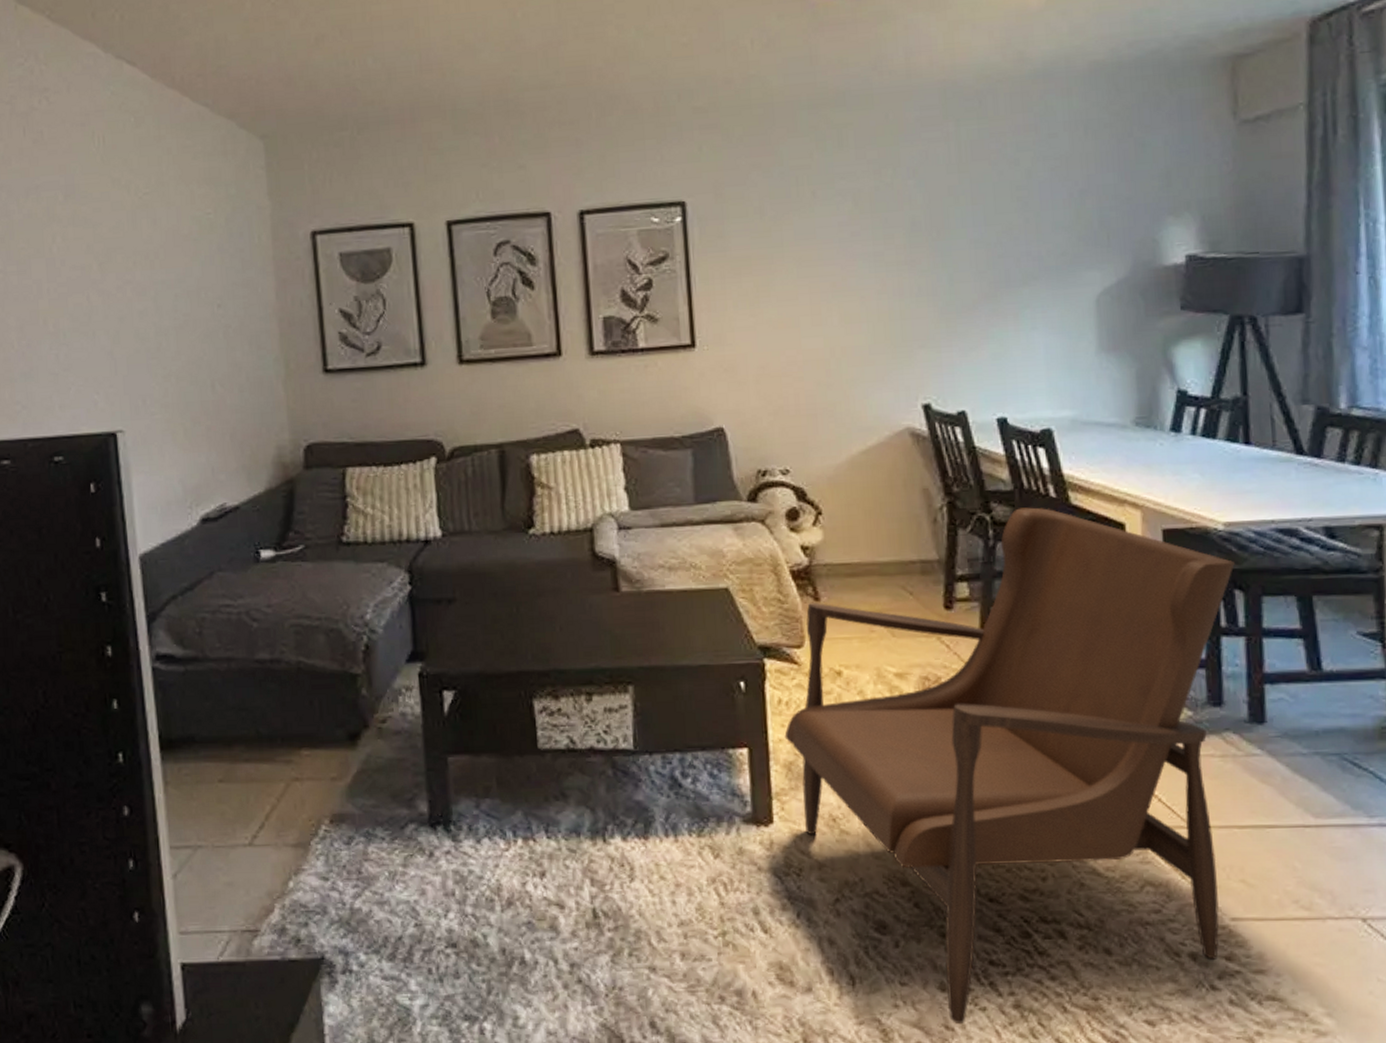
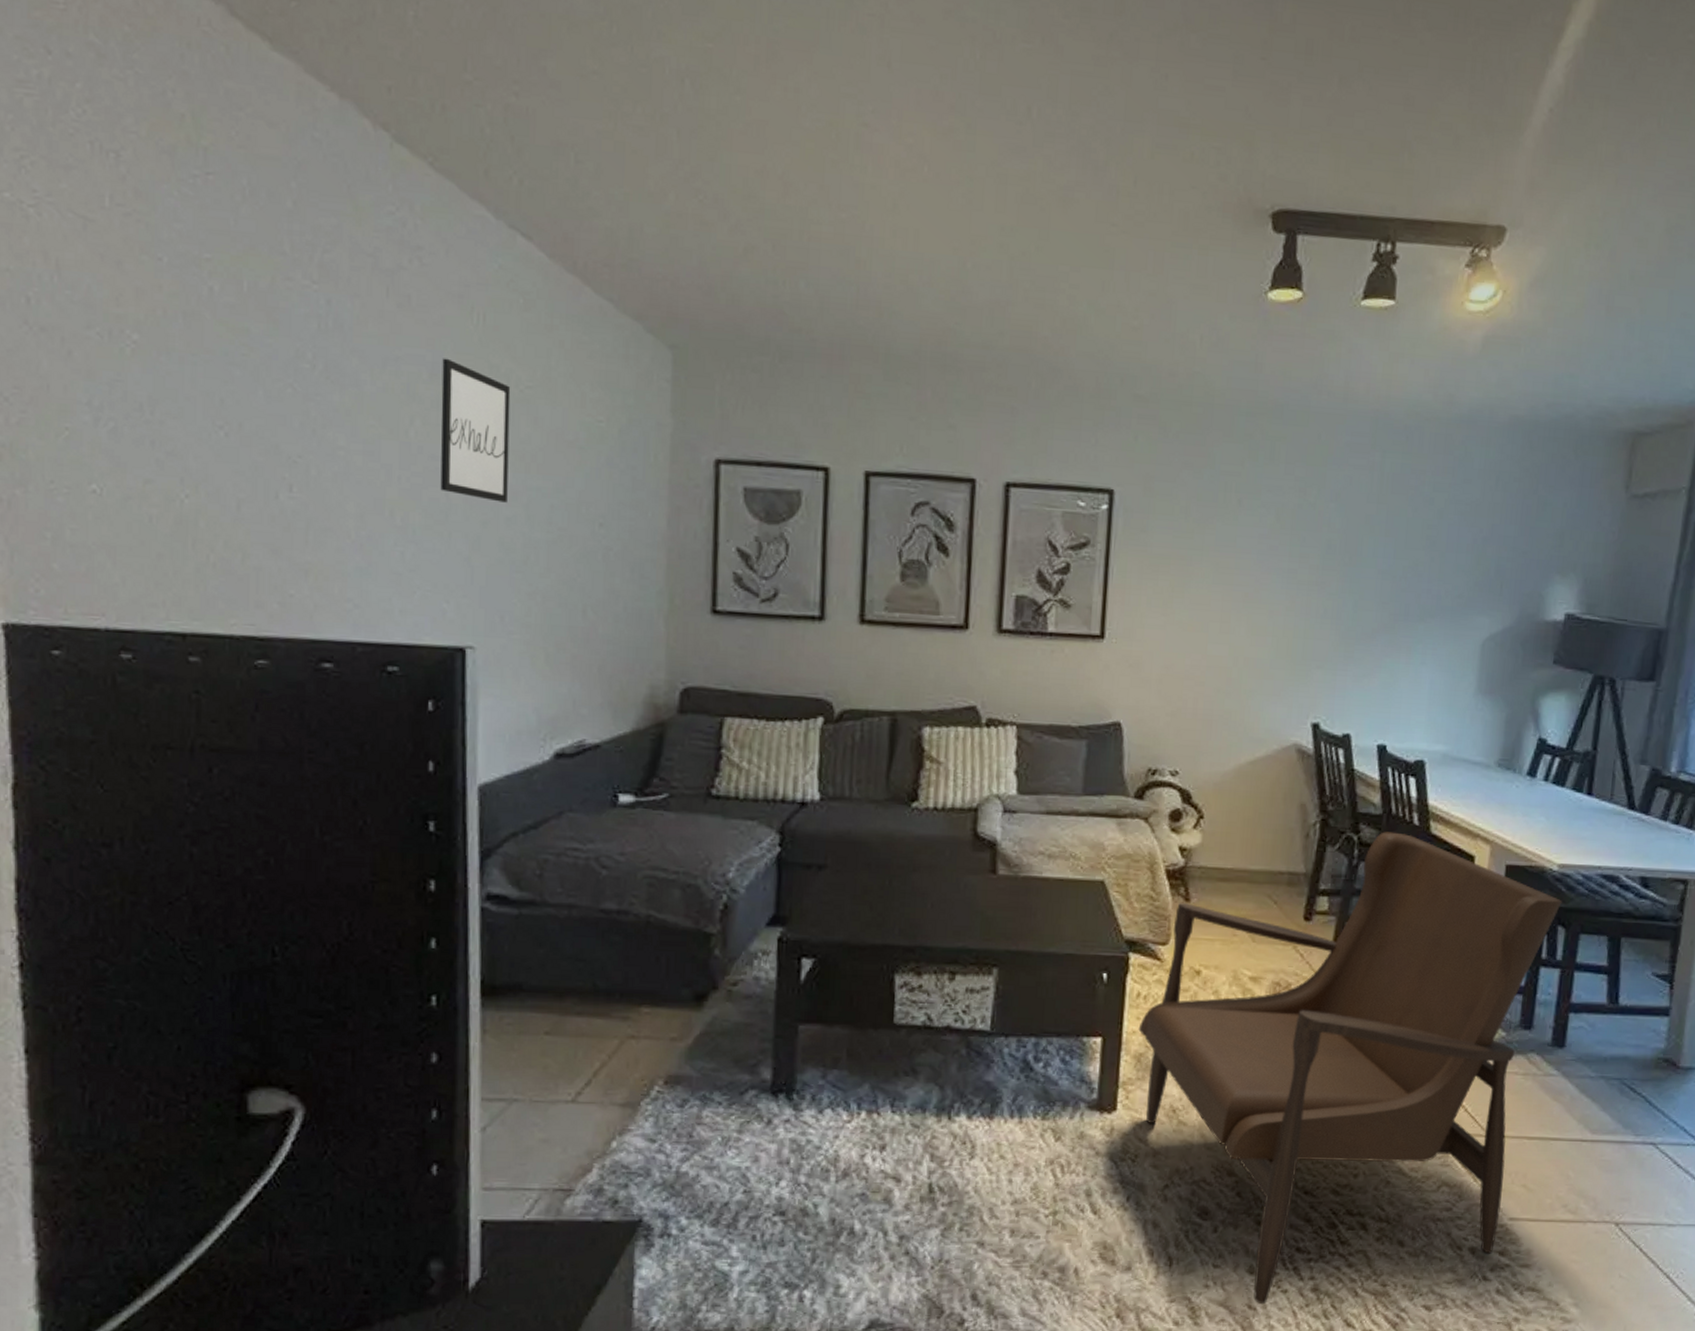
wall art: none [73,180,138,299] -> present [440,358,511,503]

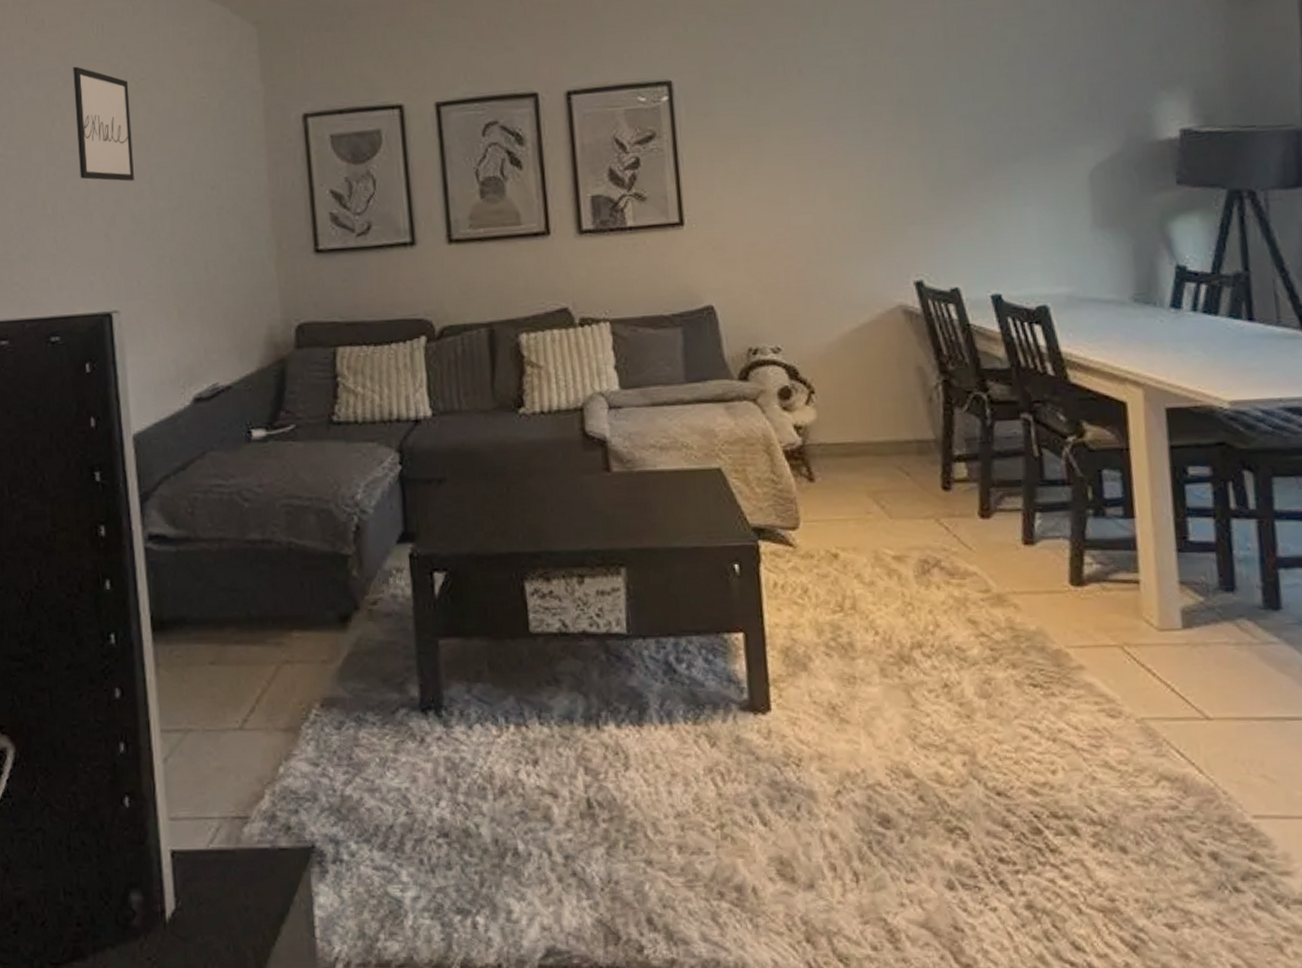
armchair: present [1138,832,1562,1305] -> none [780,385,1243,926]

